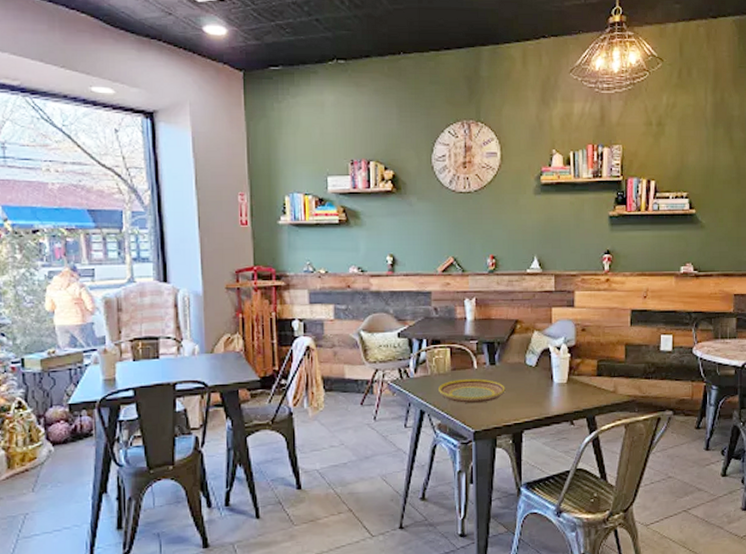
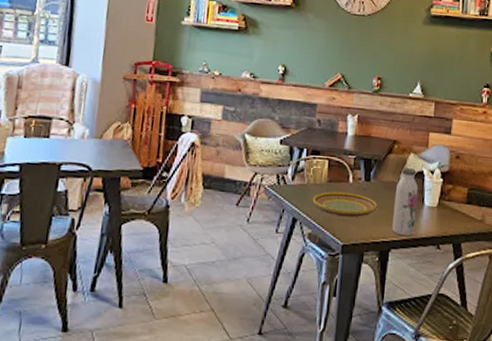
water bottle: none [522,347,547,416] -> present [392,168,419,236]

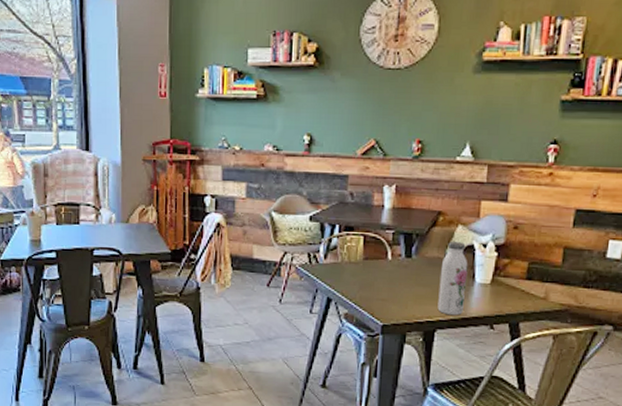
plate: present [313,191,378,218] -> none [348,269,421,297]

